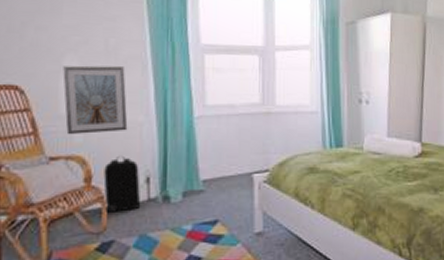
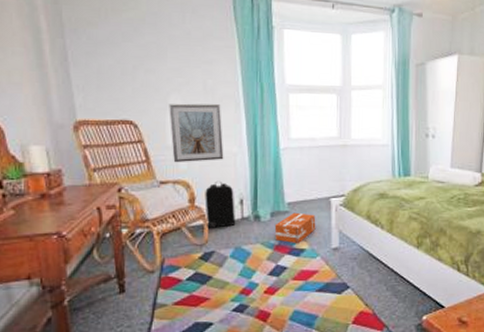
cardboard box: none [187,191,236,229] -> present [274,212,316,244]

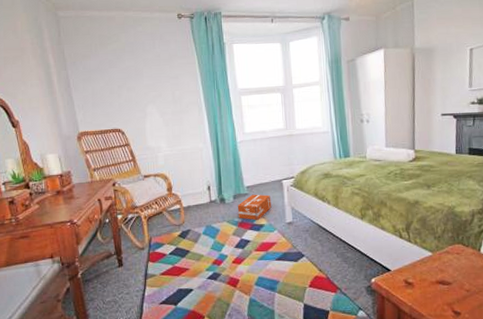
picture frame: present [169,103,224,163] -> none [147,110,193,160]
backpack: present [205,182,236,228] -> none [179,173,206,211]

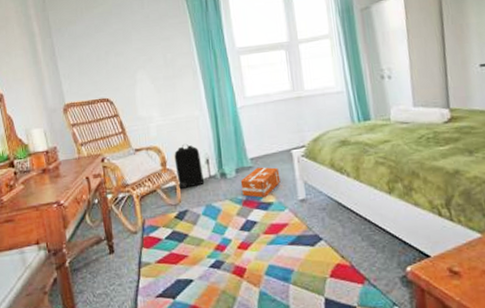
backpack: none [179,173,206,211] -> present [174,144,205,189]

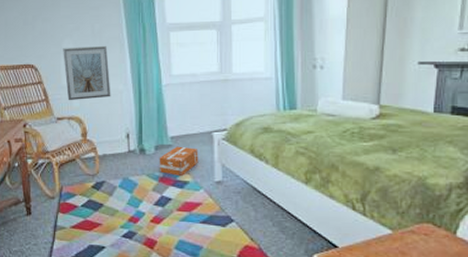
picture frame: none [137,74,188,132] -> present [63,46,111,101]
backpack: present [174,144,205,189] -> none [95,117,124,160]

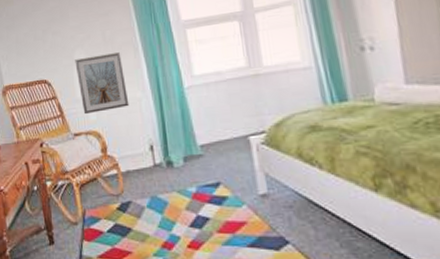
cardboard box: present [159,146,199,177] -> none [189,155,236,191]

